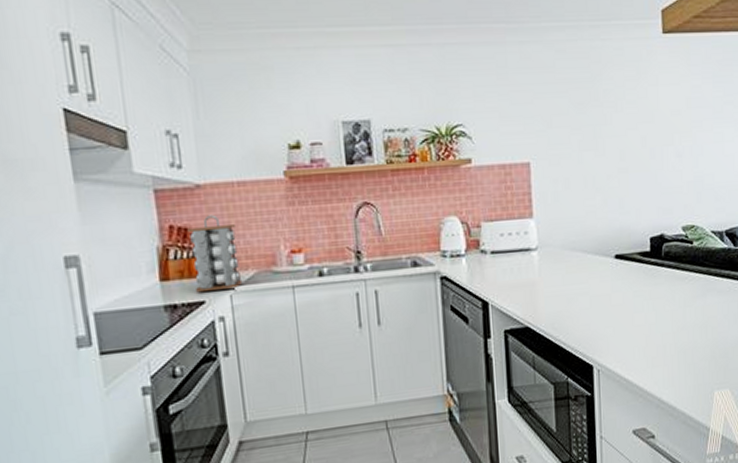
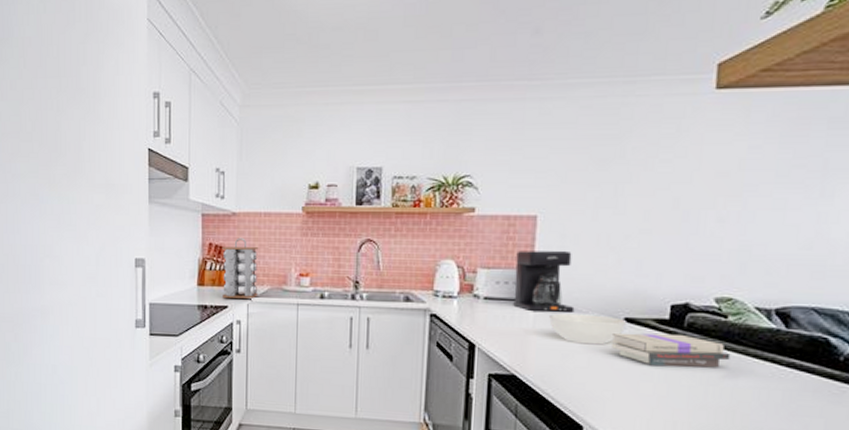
coffee maker: none [516,195,573,261] -> present [513,250,575,314]
bowl: none [552,255,617,287] -> present [549,313,626,345]
books: none [606,263,699,297] -> present [611,333,731,368]

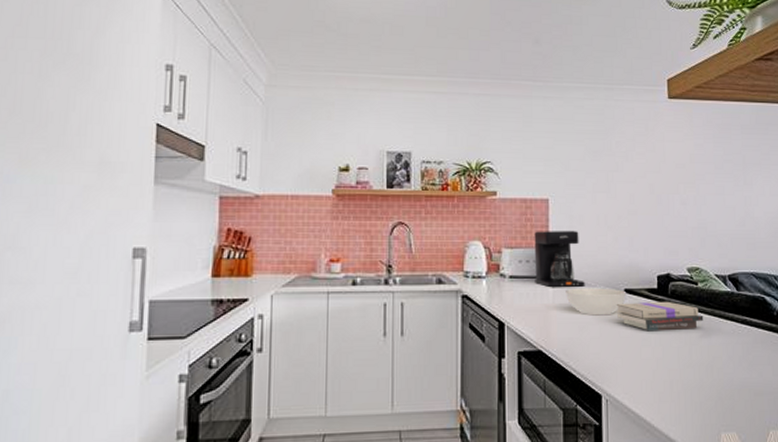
spice rack: present [222,237,258,300] -> none [242,222,284,291]

